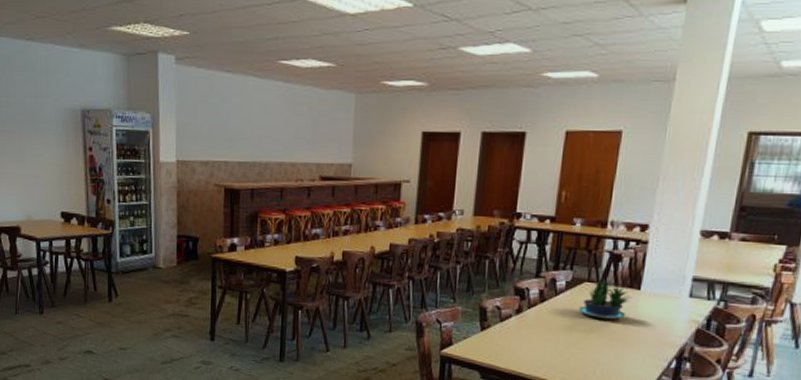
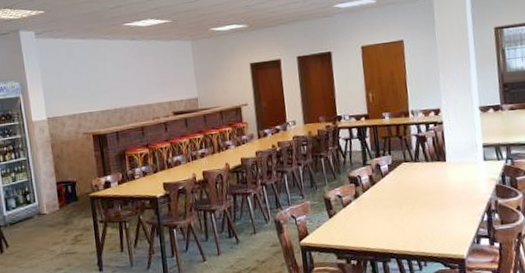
potted plant: present [578,280,632,320] -> none [402,159,441,191]

